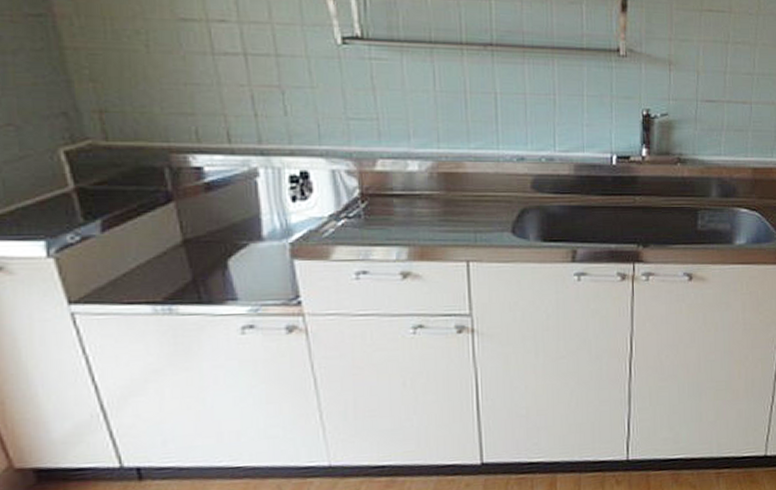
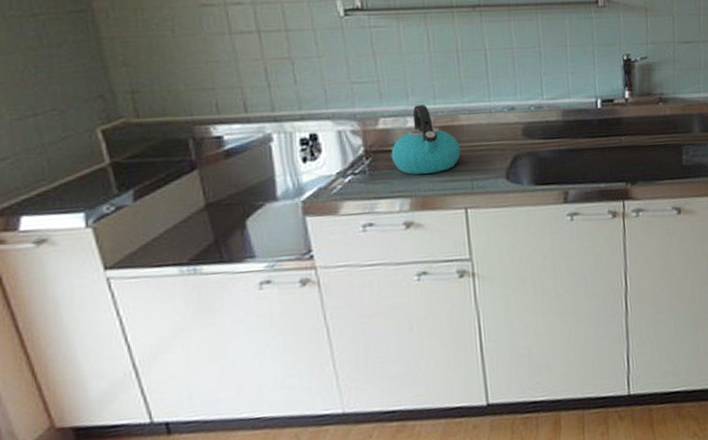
kettle: none [389,148,464,222] -> present [391,105,460,175]

